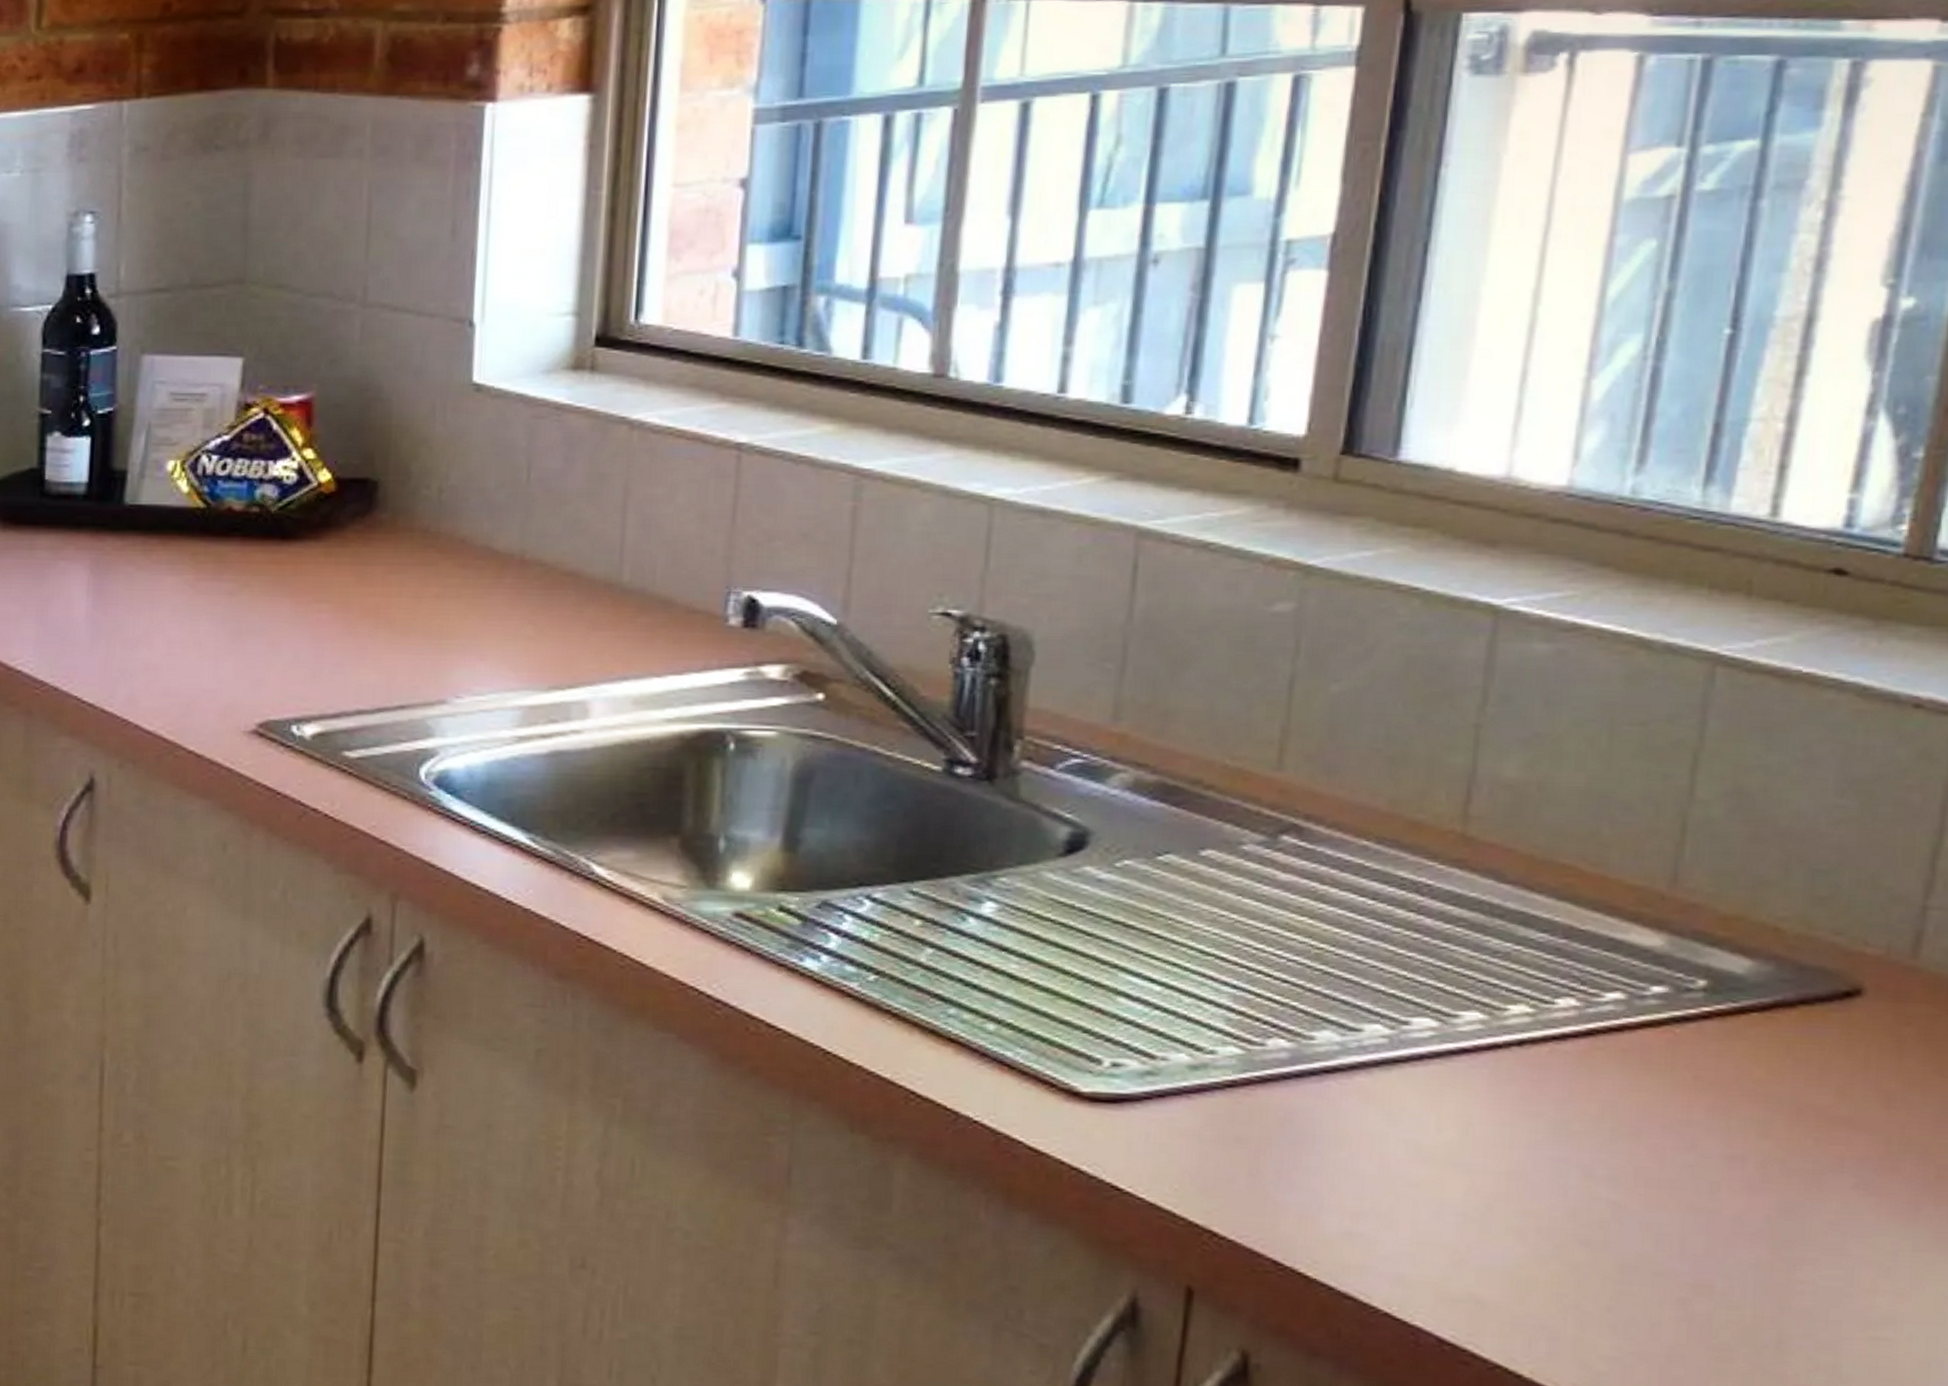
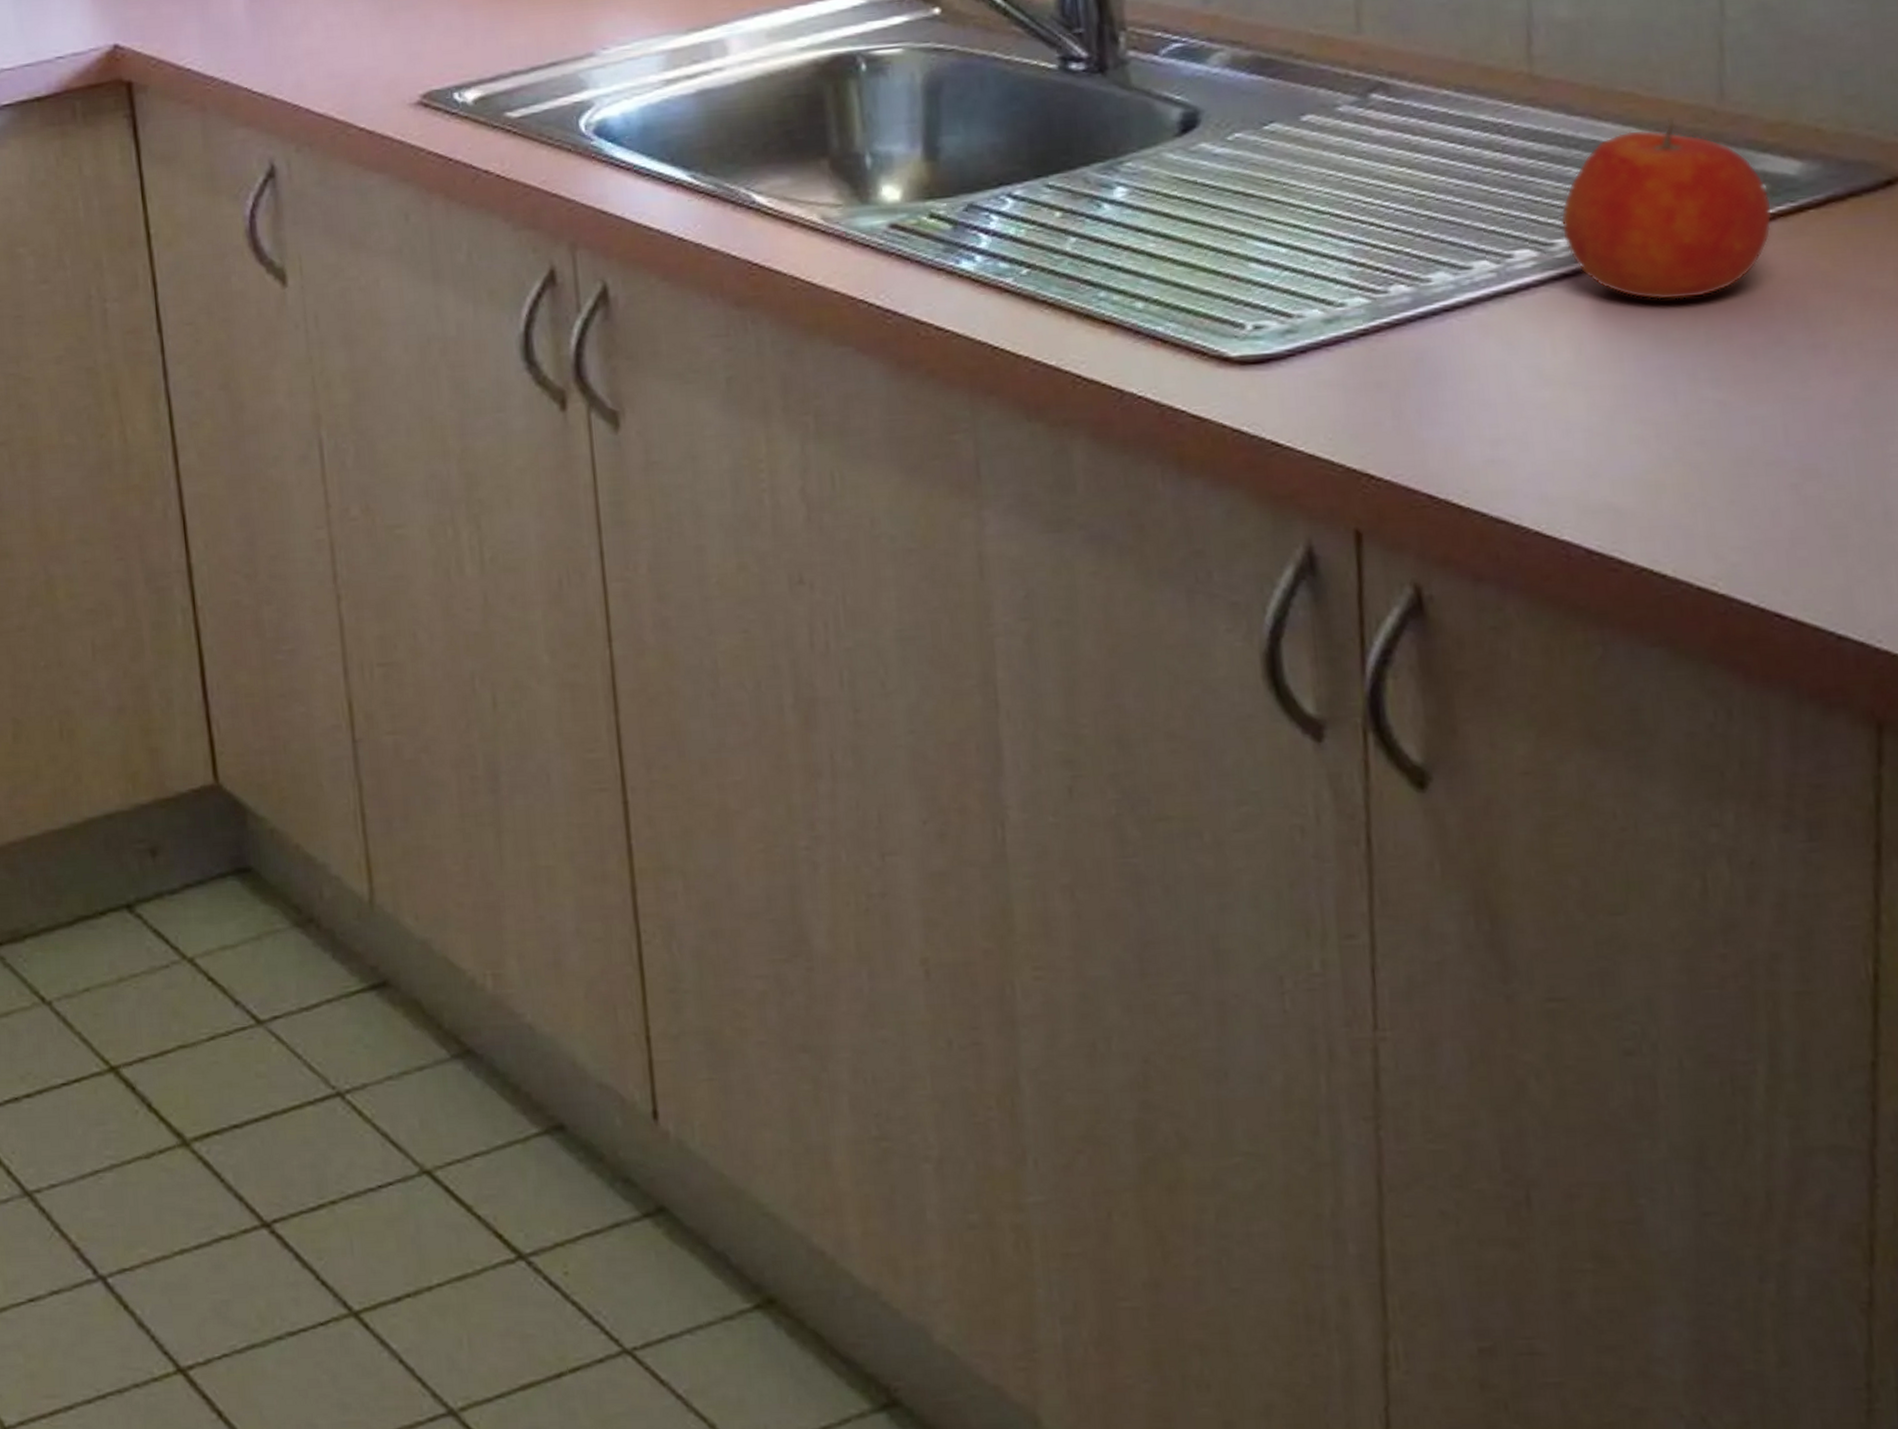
apple: none [1468,896,1710,1091] -> present [1560,117,1773,301]

